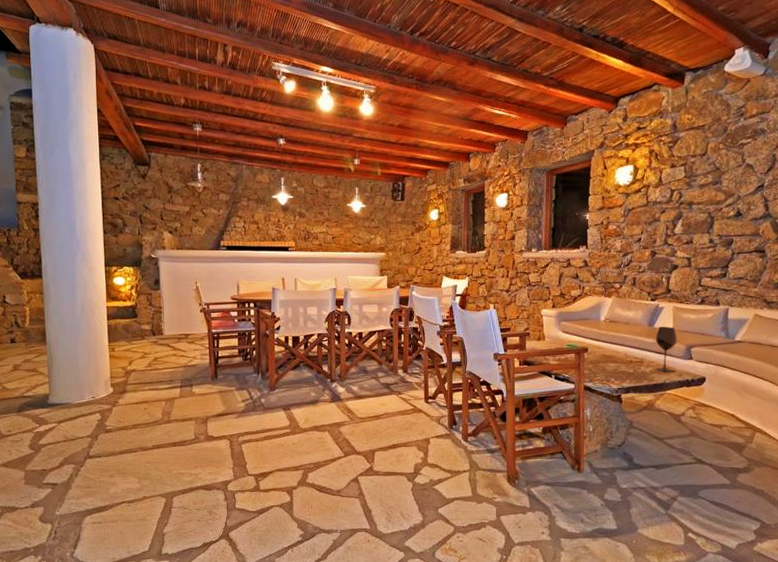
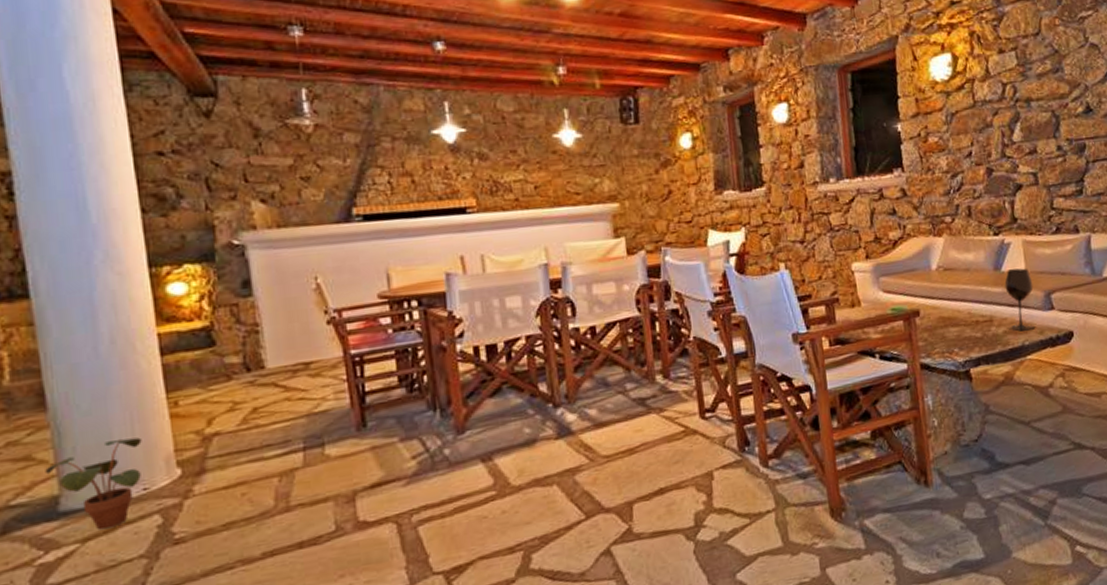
potted plant: none [43,366,93,418] -> present [45,437,142,530]

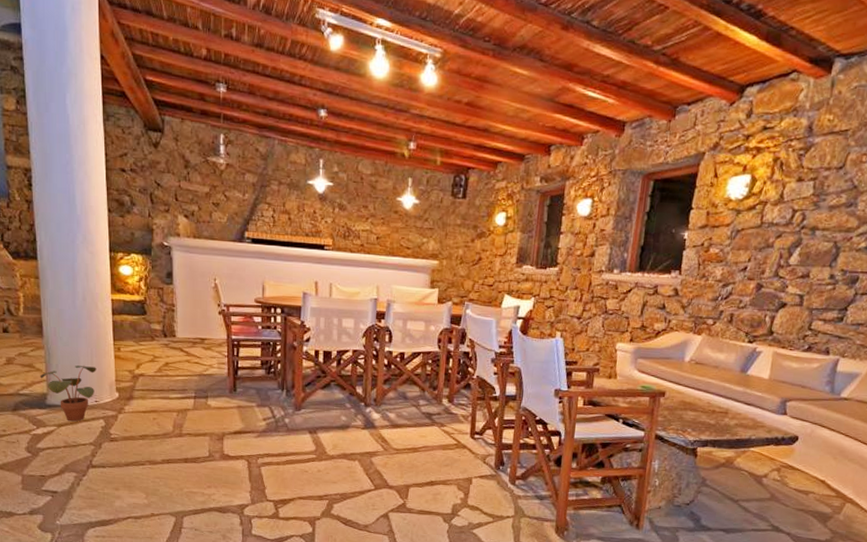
wineglass: present [1004,268,1035,332] -> none [739,374,773,429]

